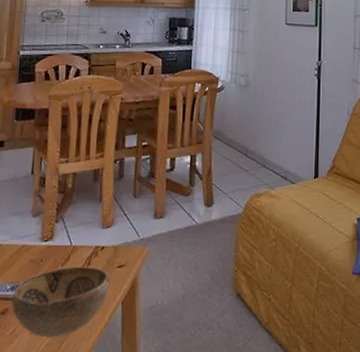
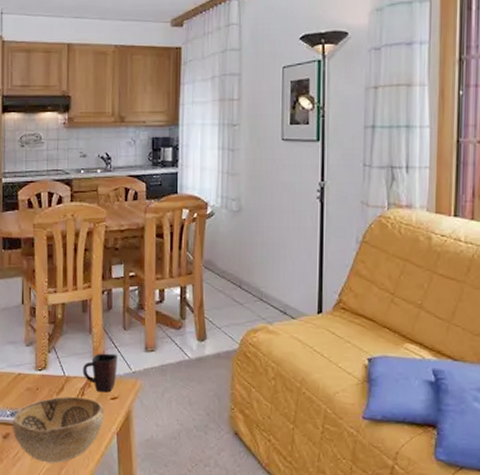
mug: none [90,221,126,261] -> present [82,353,117,393]

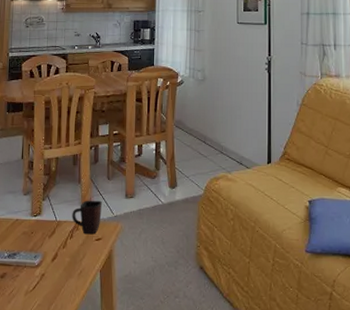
decorative bowl: present [12,396,104,464] -> none [9,238,89,299]

